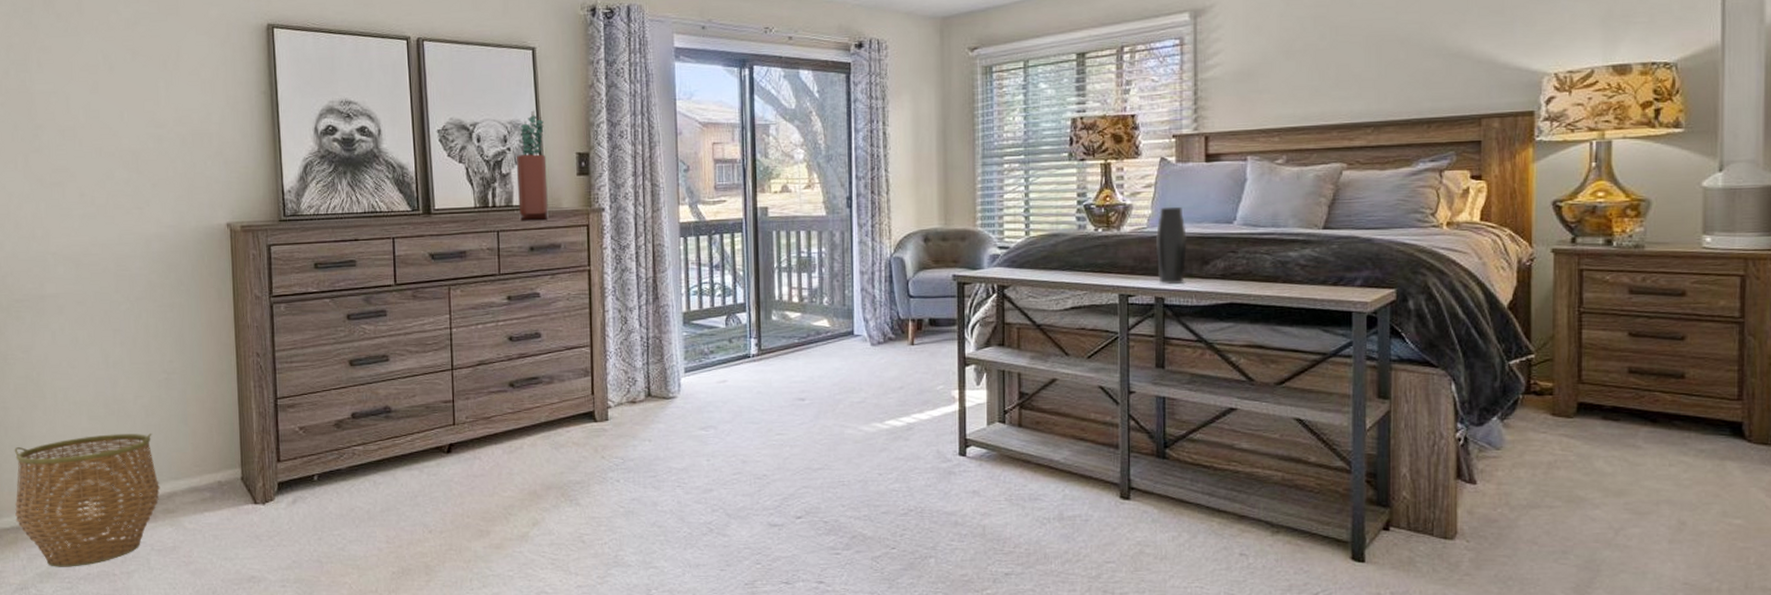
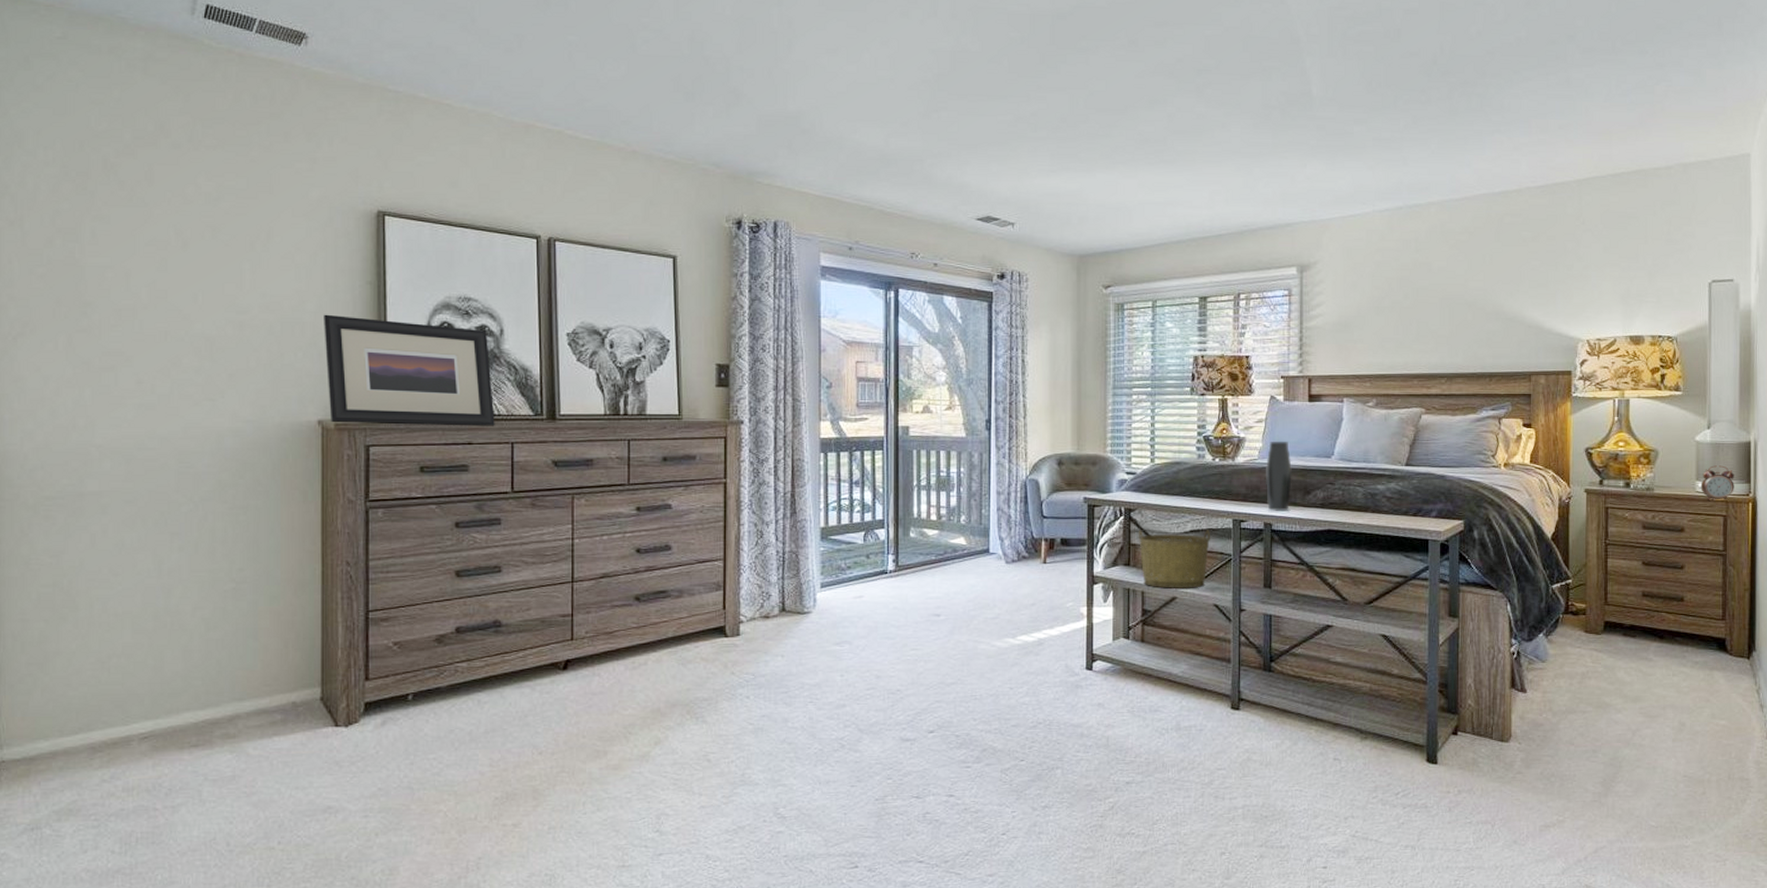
basket: present [14,432,161,567] -> none [28,648,220,803]
picture frame: none [227,124,377,225] -> present [324,314,495,426]
vase: present [516,110,549,221] -> none [651,319,684,431]
basket: none [1012,306,1095,370] -> present [1138,529,1211,589]
alarm clock: none [1709,215,1756,258] -> present [1700,465,1734,501]

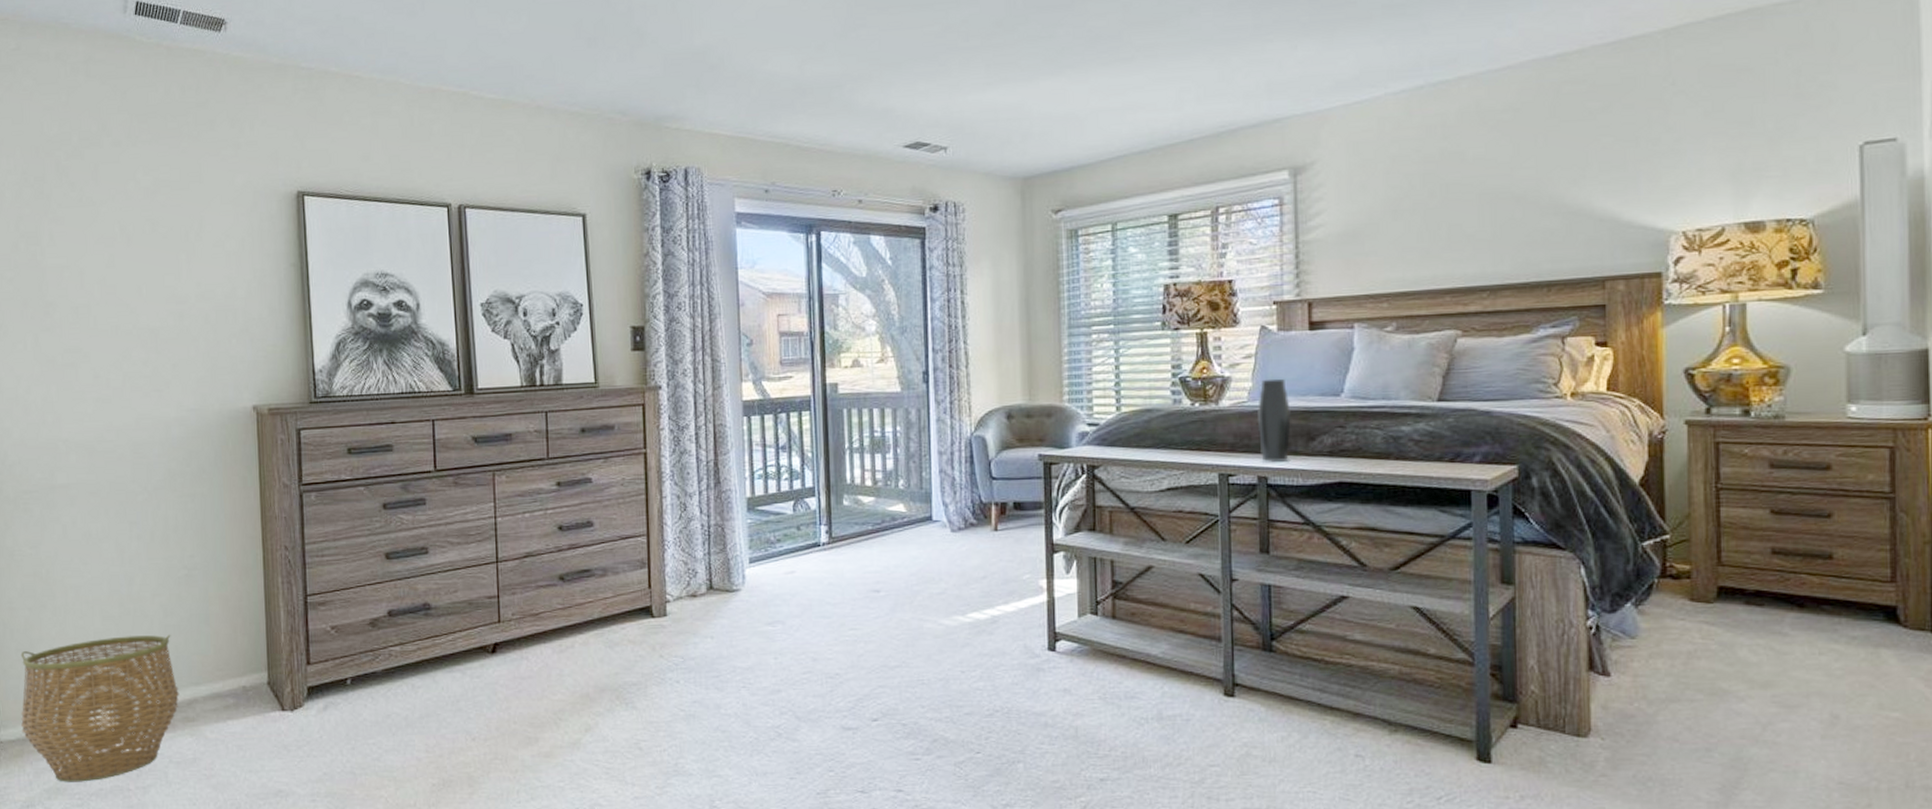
basket: none [28,648,220,803] -> present [20,634,180,782]
picture frame: present [324,314,495,426] -> none [253,299,416,408]
basket: present [1138,529,1211,589] -> none [1104,486,1193,556]
alarm clock: present [1700,465,1734,501] -> none [1854,382,1905,429]

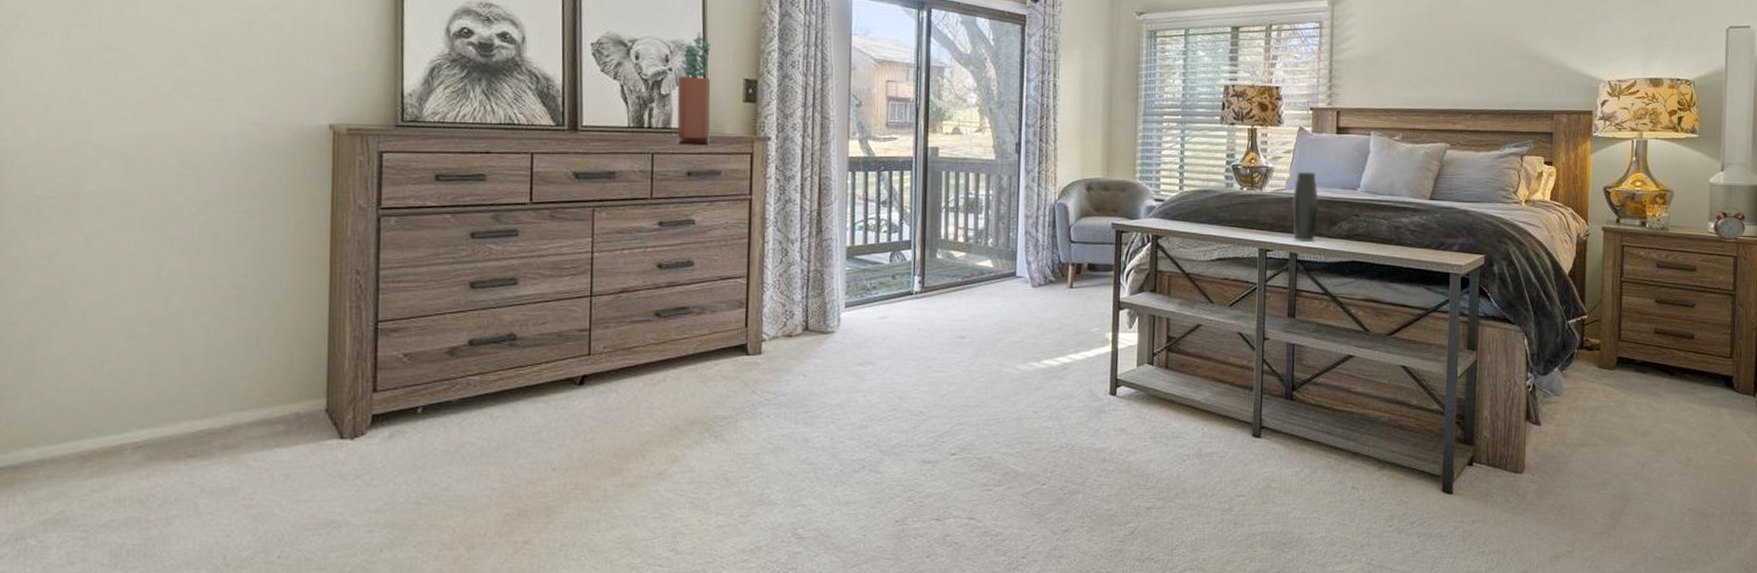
basket: present [20,634,180,782] -> none [13,356,219,513]
vase: none [565,281,601,401] -> present [677,32,711,146]
alarm clock: none [1854,382,1905,429] -> present [1713,207,1745,243]

